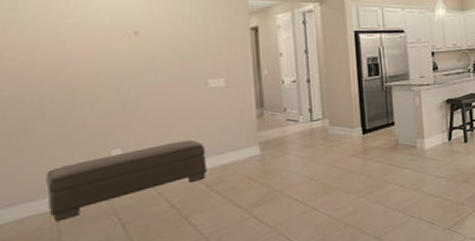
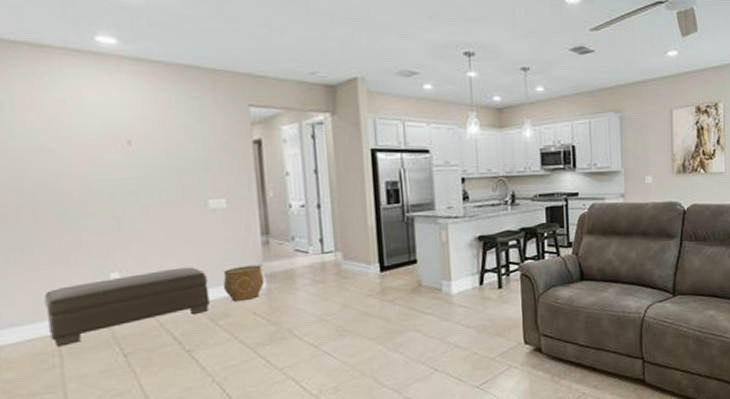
basket: none [219,134,258,169] -> present [223,265,265,303]

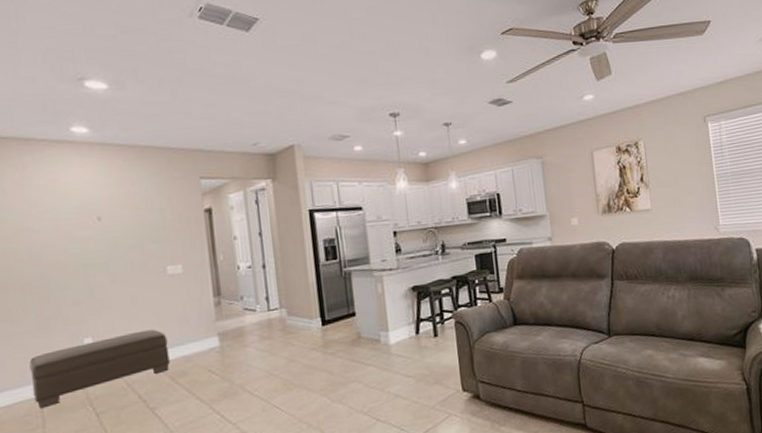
basket: present [223,265,265,303] -> none [181,324,218,361]

